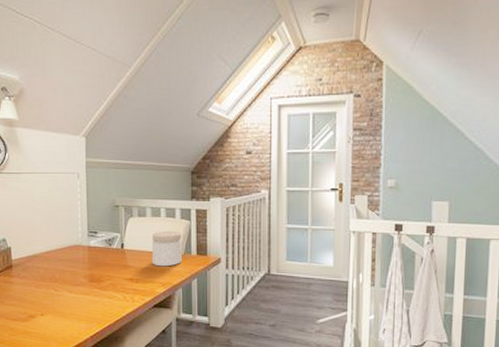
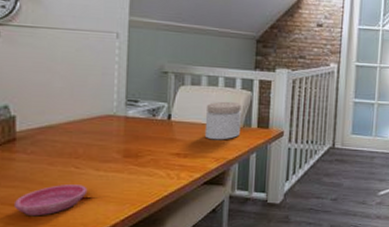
saucer: none [15,304,65,330] -> present [15,185,88,217]

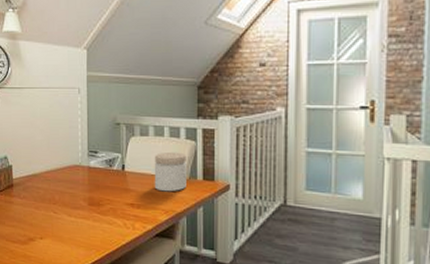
saucer: present [15,185,88,217] -> none [15,227,64,254]

